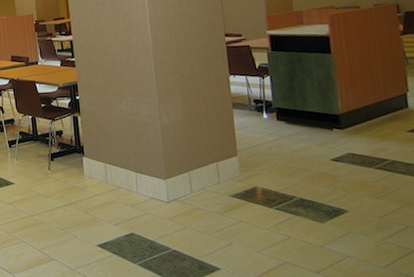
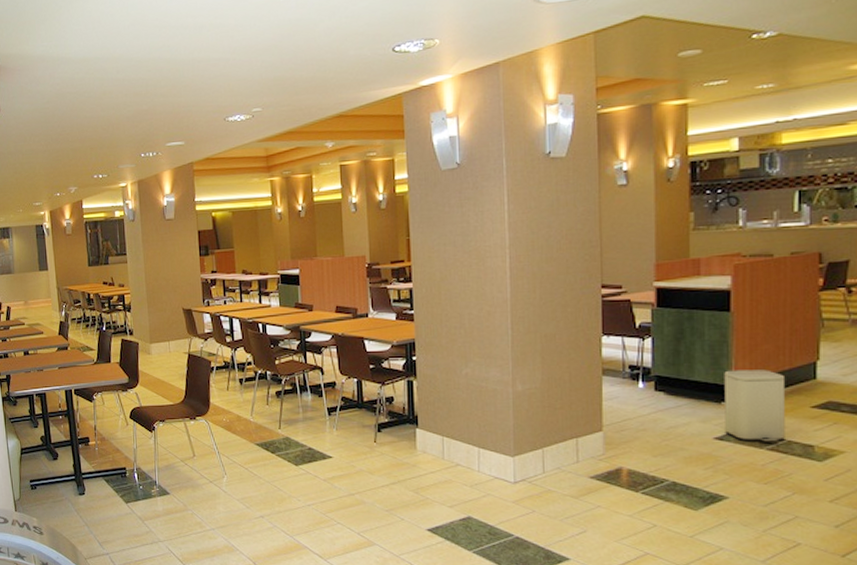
pedal bin: none [332,101,390,162] -> present [724,370,785,442]

